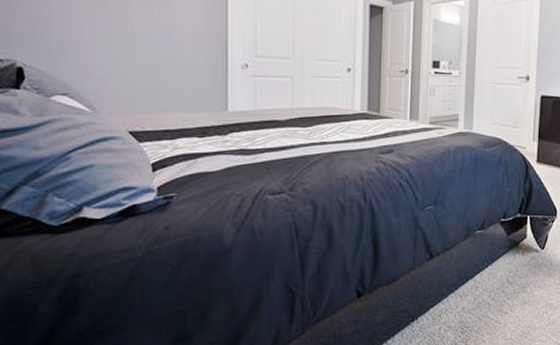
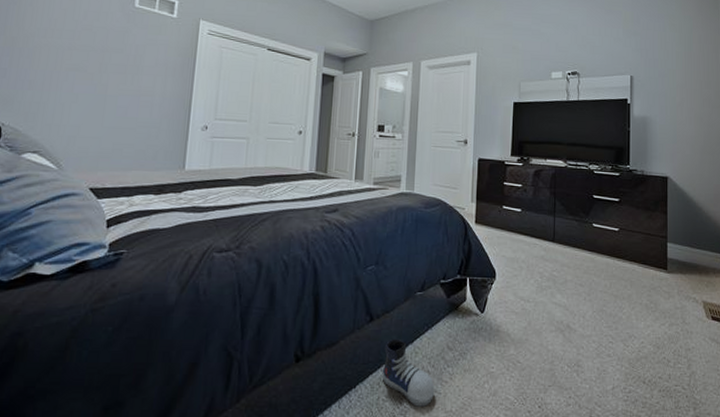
shoe: none [443,274,495,335] -> present [382,338,435,407]

